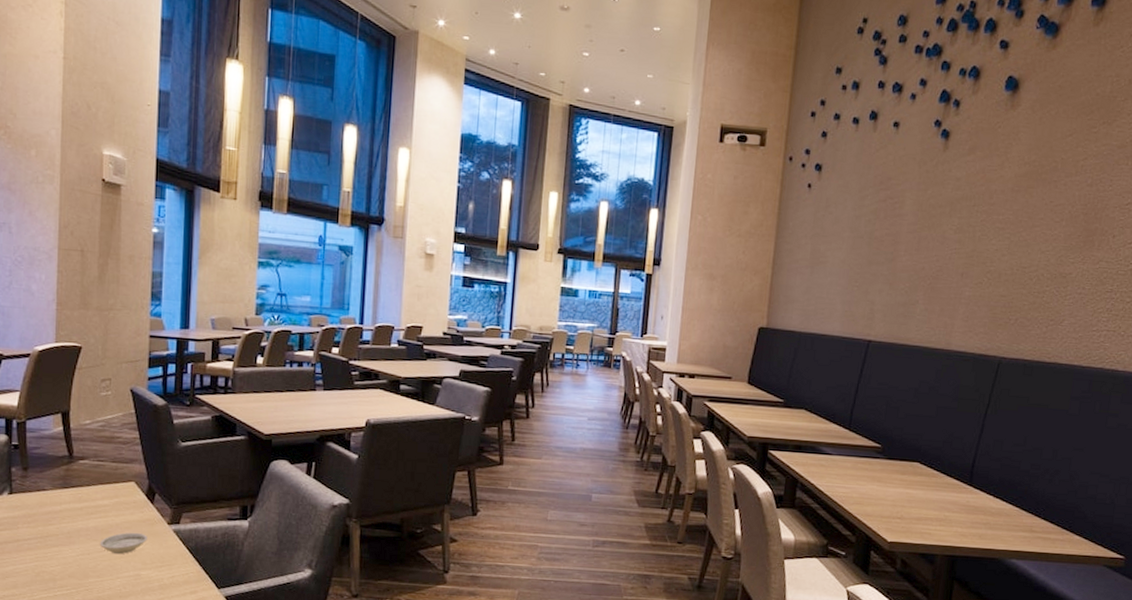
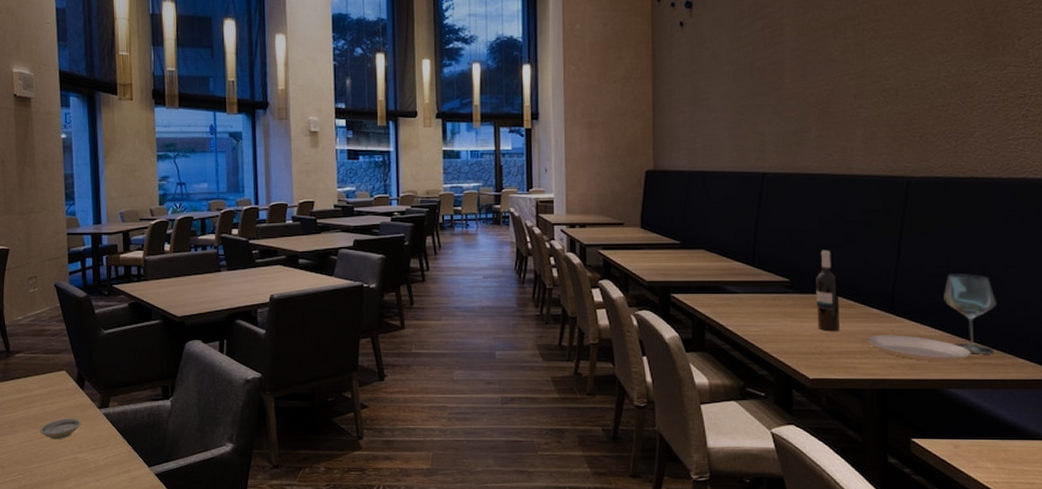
wine bottle: none [901,419,925,499] -> present [816,250,841,332]
plate: none [944,504,1035,534] -> present [867,335,972,362]
wine glass: none [1016,452,1063,530] -> present [942,274,996,354]

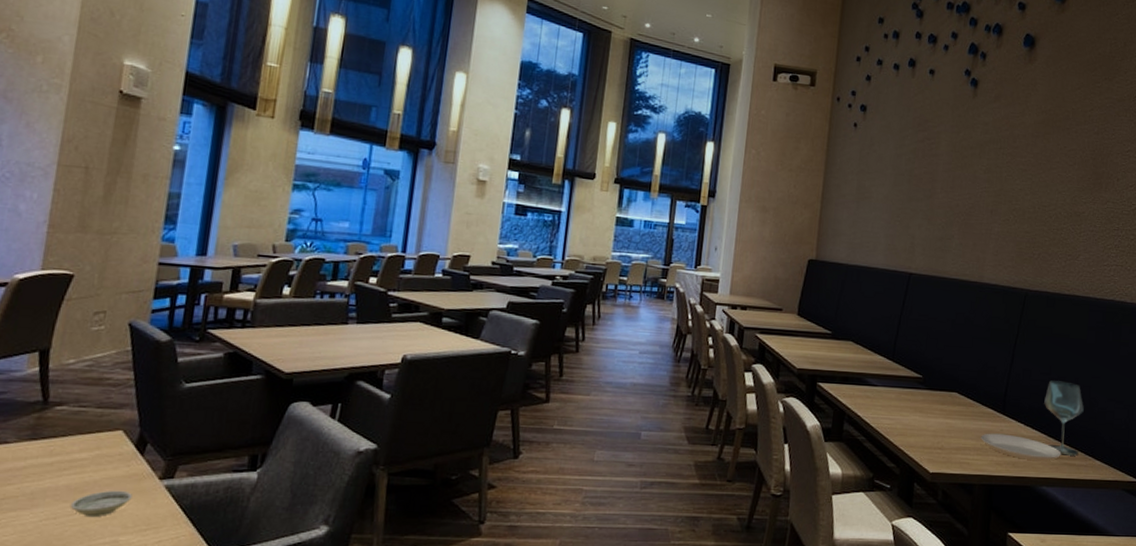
wine bottle: present [816,250,841,332] -> none [941,350,962,429]

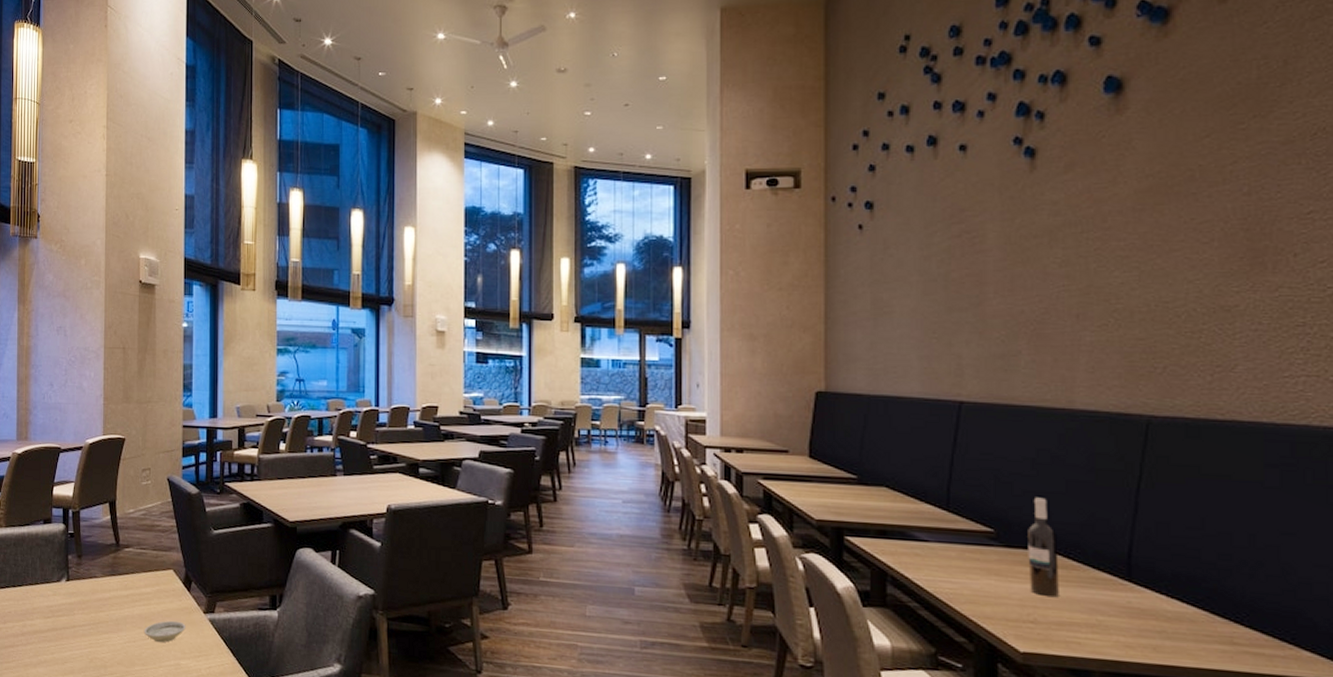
wine bottle: none [941,350,962,429] -> present [1028,497,1060,598]
plate: present [981,433,1062,462] -> none [1095,605,1237,647]
wine glass: present [1043,380,1084,456] -> none [1196,537,1271,642]

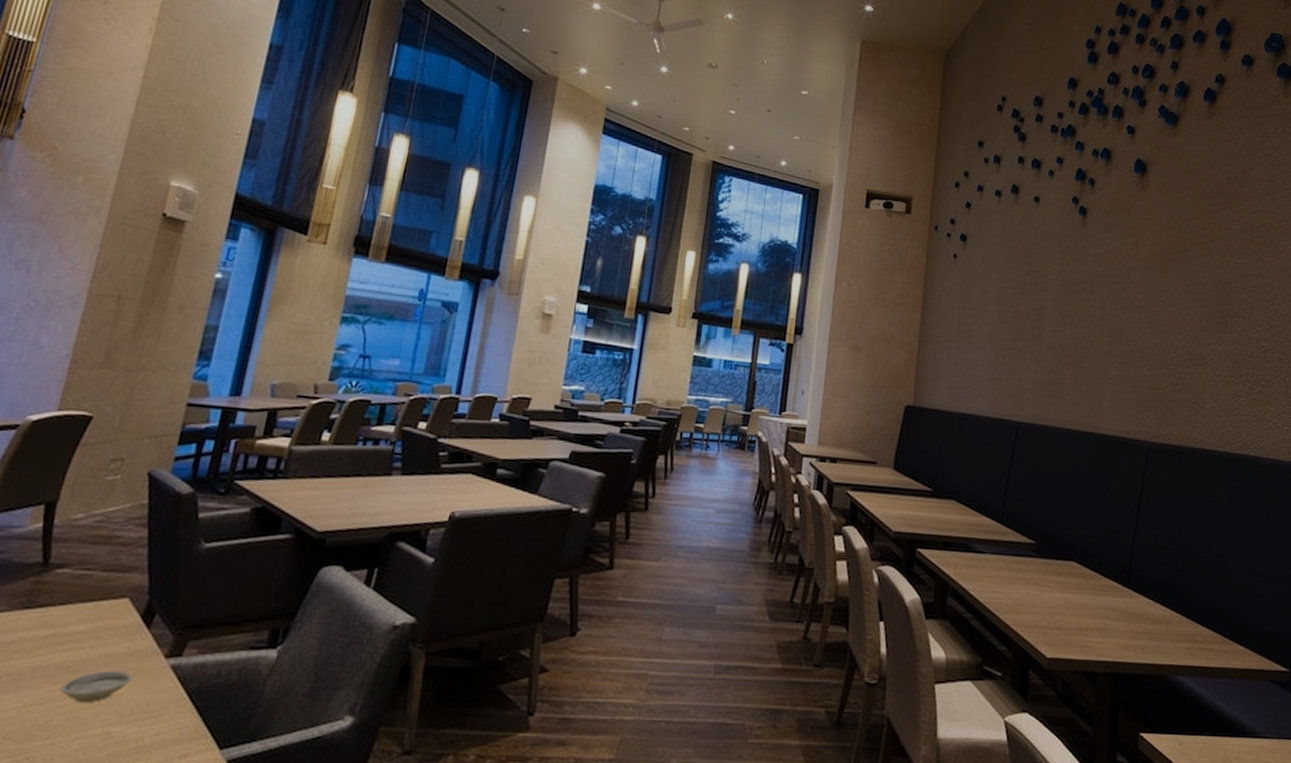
wine bottle: present [1028,497,1060,598] -> none [1058,511,1081,605]

